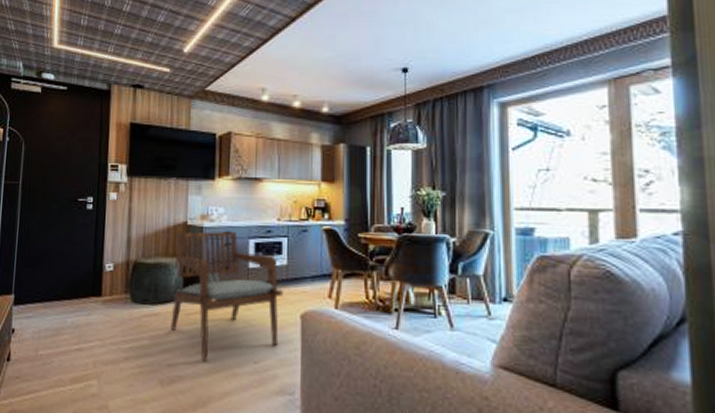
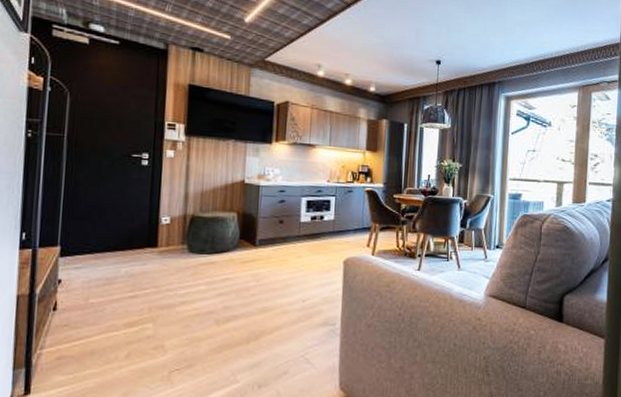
armchair: present [170,231,283,362] -> none [227,189,330,302]

